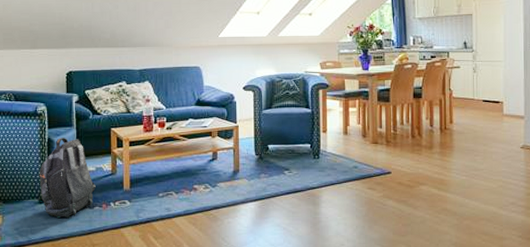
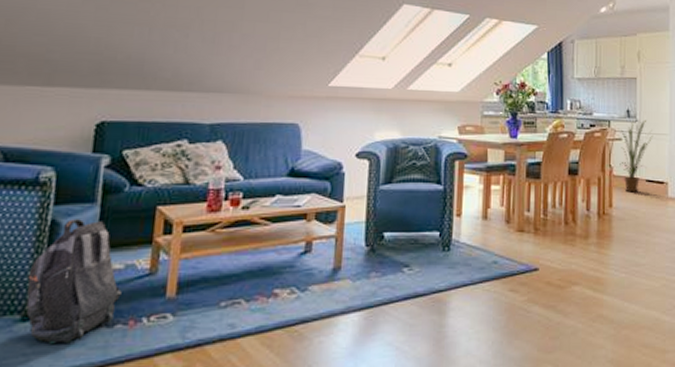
house plant: none [456,49,489,111] -> present [617,119,653,193]

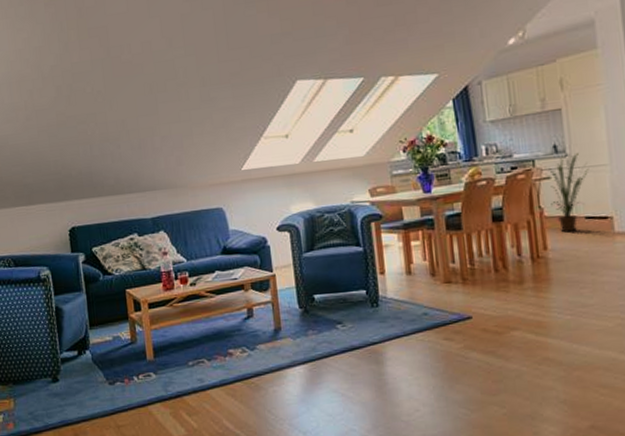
backpack: present [25,219,122,345] -> none [49,305,115,399]

